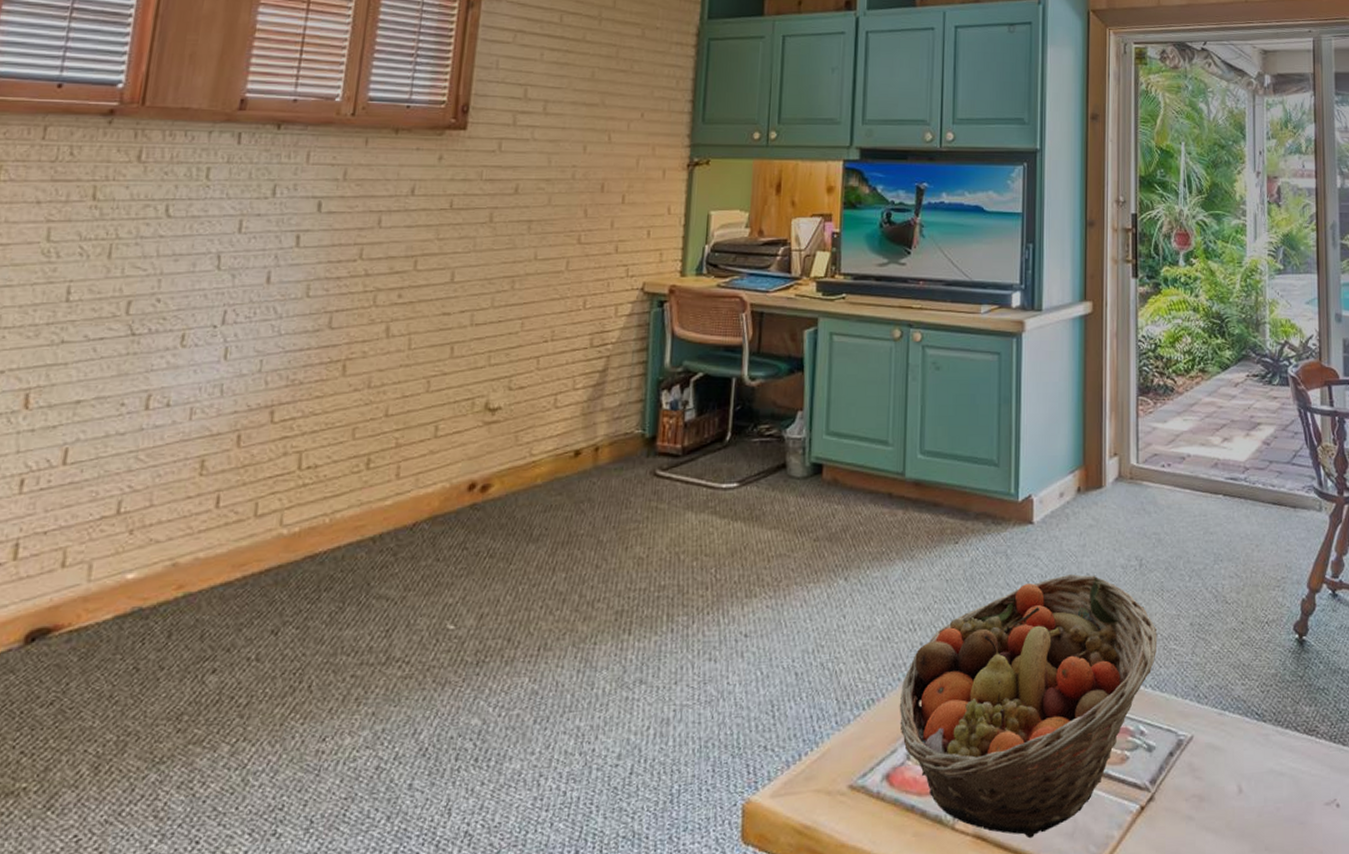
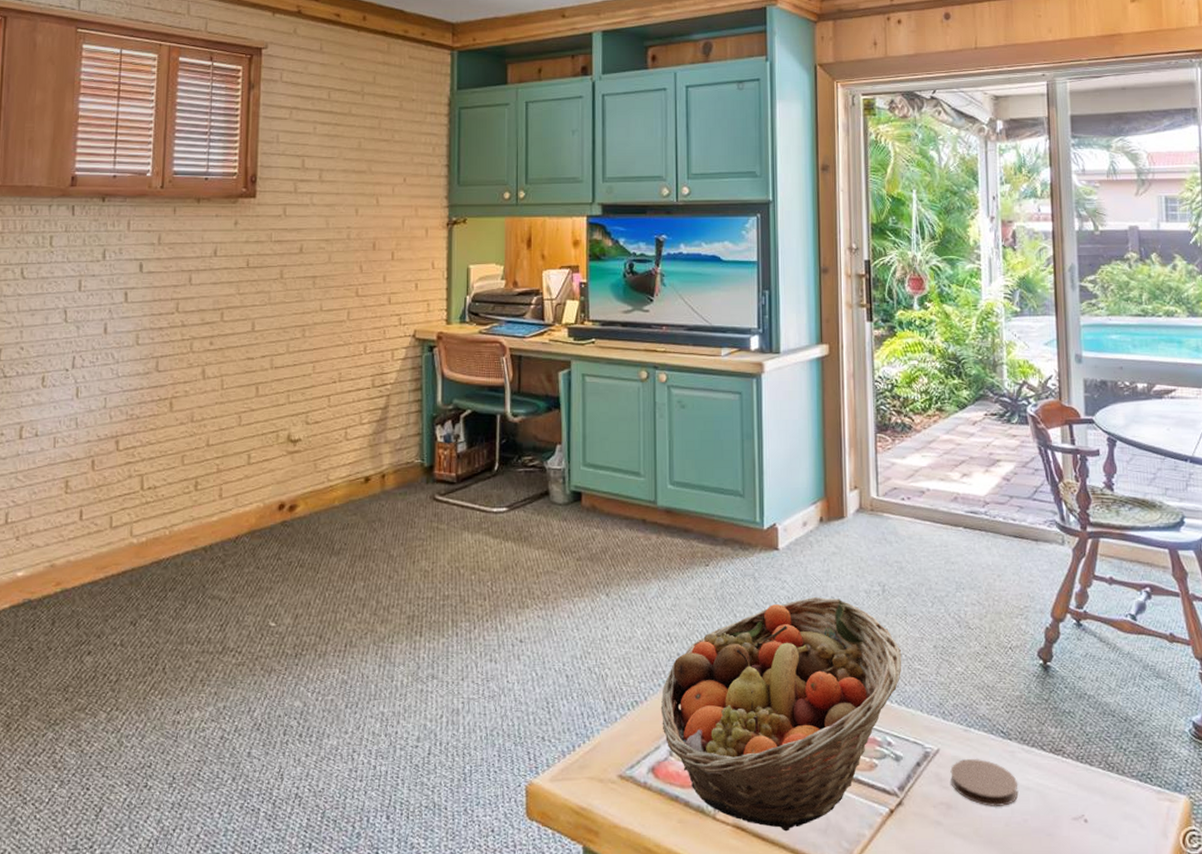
coaster: none [1204,744,1272,796] -> present [950,759,1019,806]

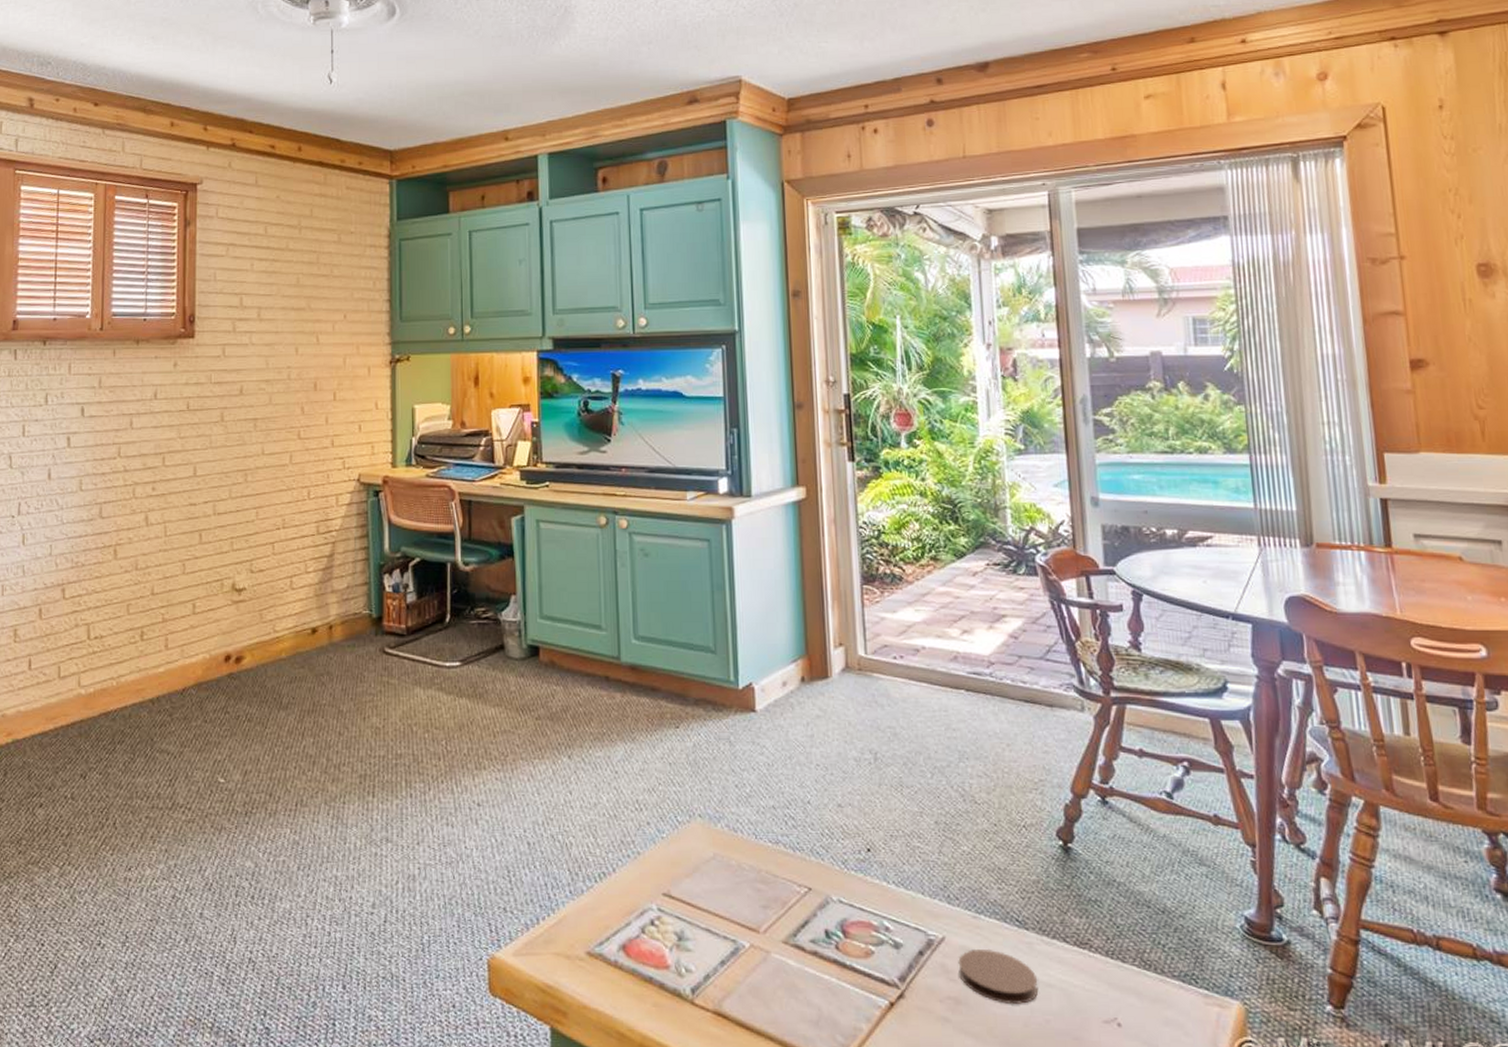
fruit basket: present [660,597,902,832] -> none [630,765,899,1022]

